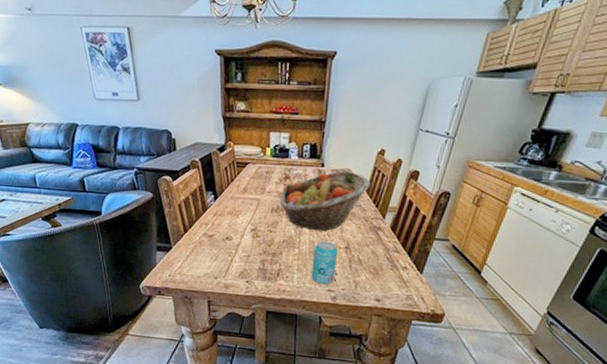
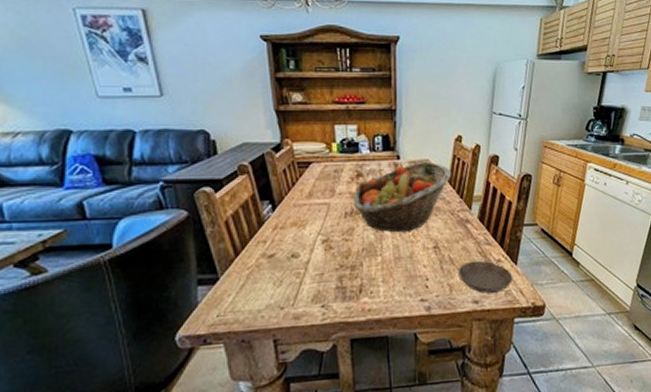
beverage can: present [311,241,339,285] -> none [399,243,427,294]
saucer: none [365,264,417,295] -> present [459,260,513,293]

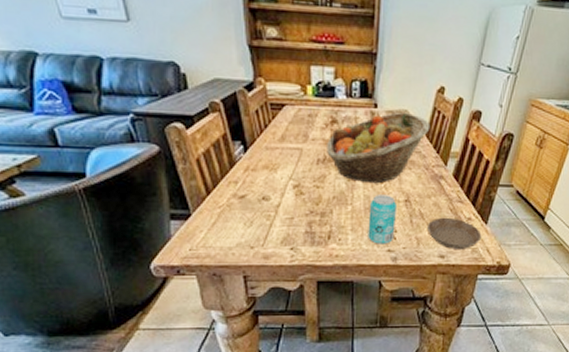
beverage can: none [399,243,427,294] -> present [368,195,398,244]

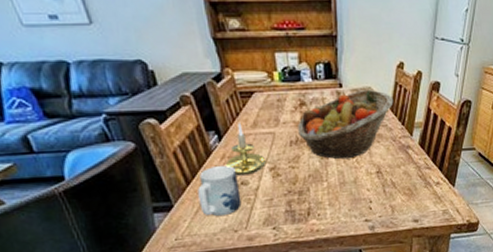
mug: none [217,177,261,231] -> present [198,165,242,217]
candle holder: none [248,134,291,191] -> present [225,122,267,176]
beverage can: present [368,195,398,244] -> none [344,168,370,216]
saucer: present [428,217,482,249] -> none [400,183,451,213]

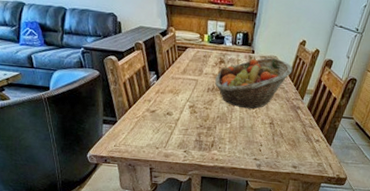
mug: present [198,165,242,217] -> none [135,97,166,136]
candle holder: present [225,122,267,176] -> none [158,68,188,108]

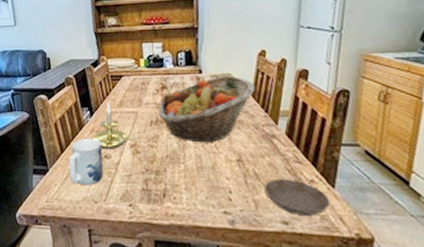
mug: none [135,97,166,136] -> present [69,138,103,186]
candle holder: none [158,68,188,108] -> present [93,101,128,150]
saucer: none [285,138,326,163] -> present [265,178,331,216]

